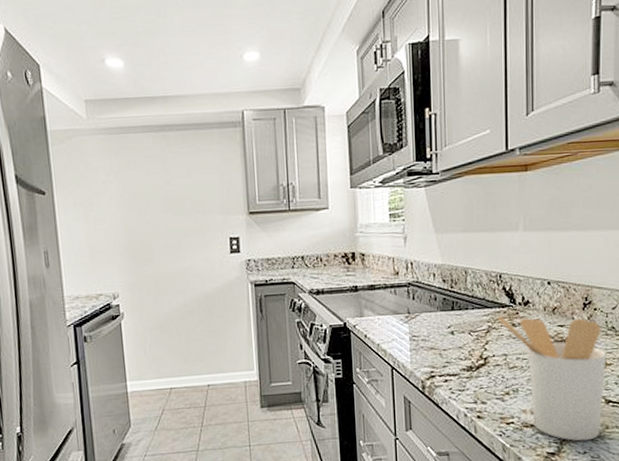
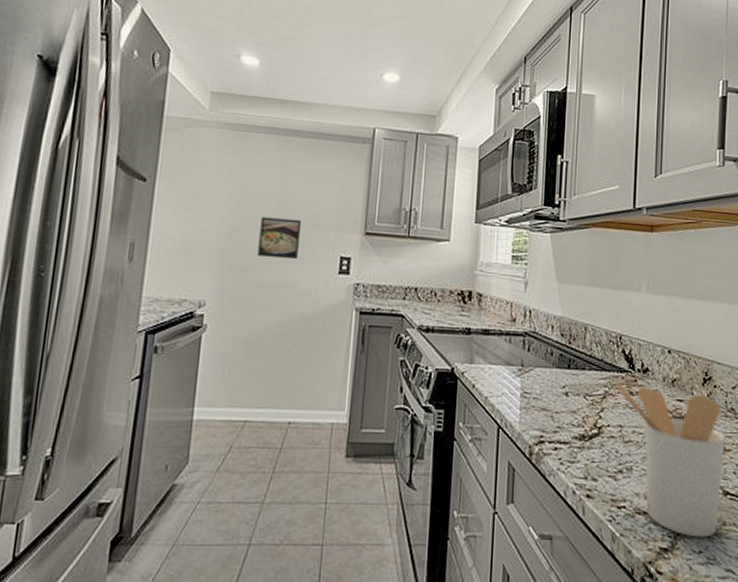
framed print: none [153,209,191,248] -> present [258,217,301,260]

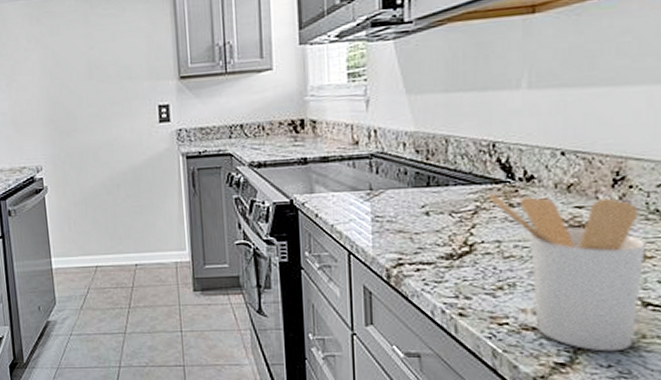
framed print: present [258,217,301,260] -> none [76,75,117,118]

